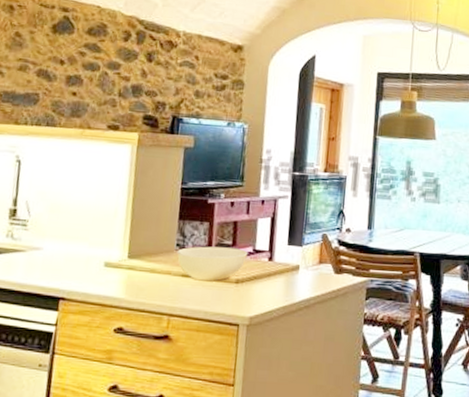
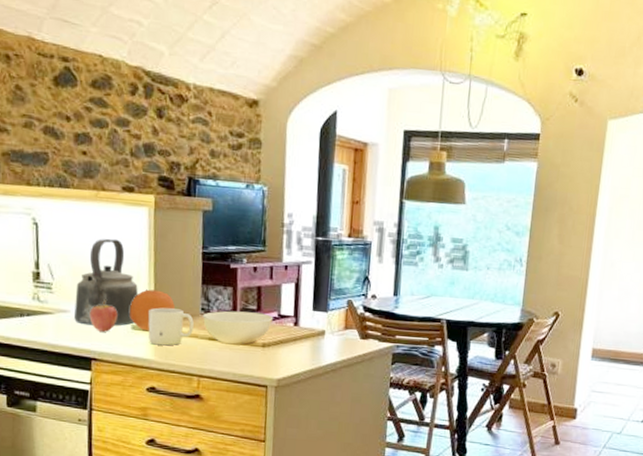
kettle: none [46,175,115,263] -> present [74,238,138,326]
fruit: none [62,236,92,270] -> present [89,299,118,332]
fruit: none [103,225,150,269] -> present [130,289,175,331]
mug: none [120,244,169,284] -> present [147,307,195,346]

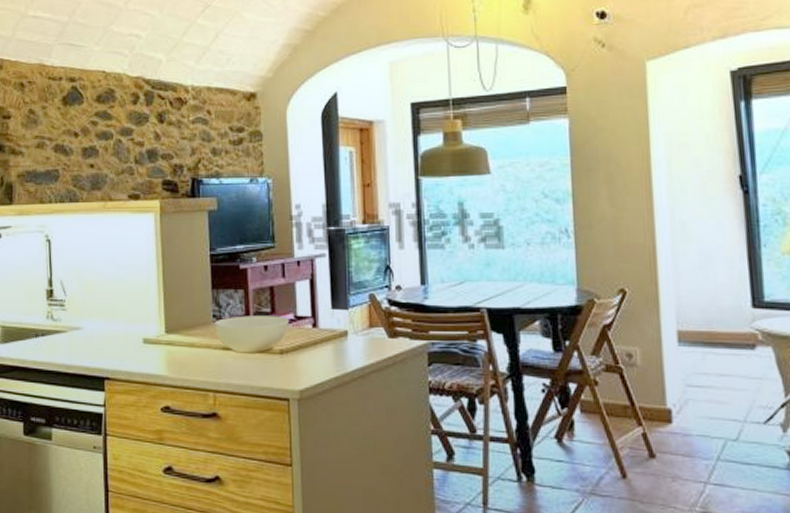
kettle: present [74,238,138,326] -> none [87,248,148,342]
fruit: present [89,299,118,332] -> none [101,313,129,348]
fruit: present [130,289,175,331] -> none [141,299,185,344]
mug: present [147,307,195,346] -> none [158,317,207,359]

